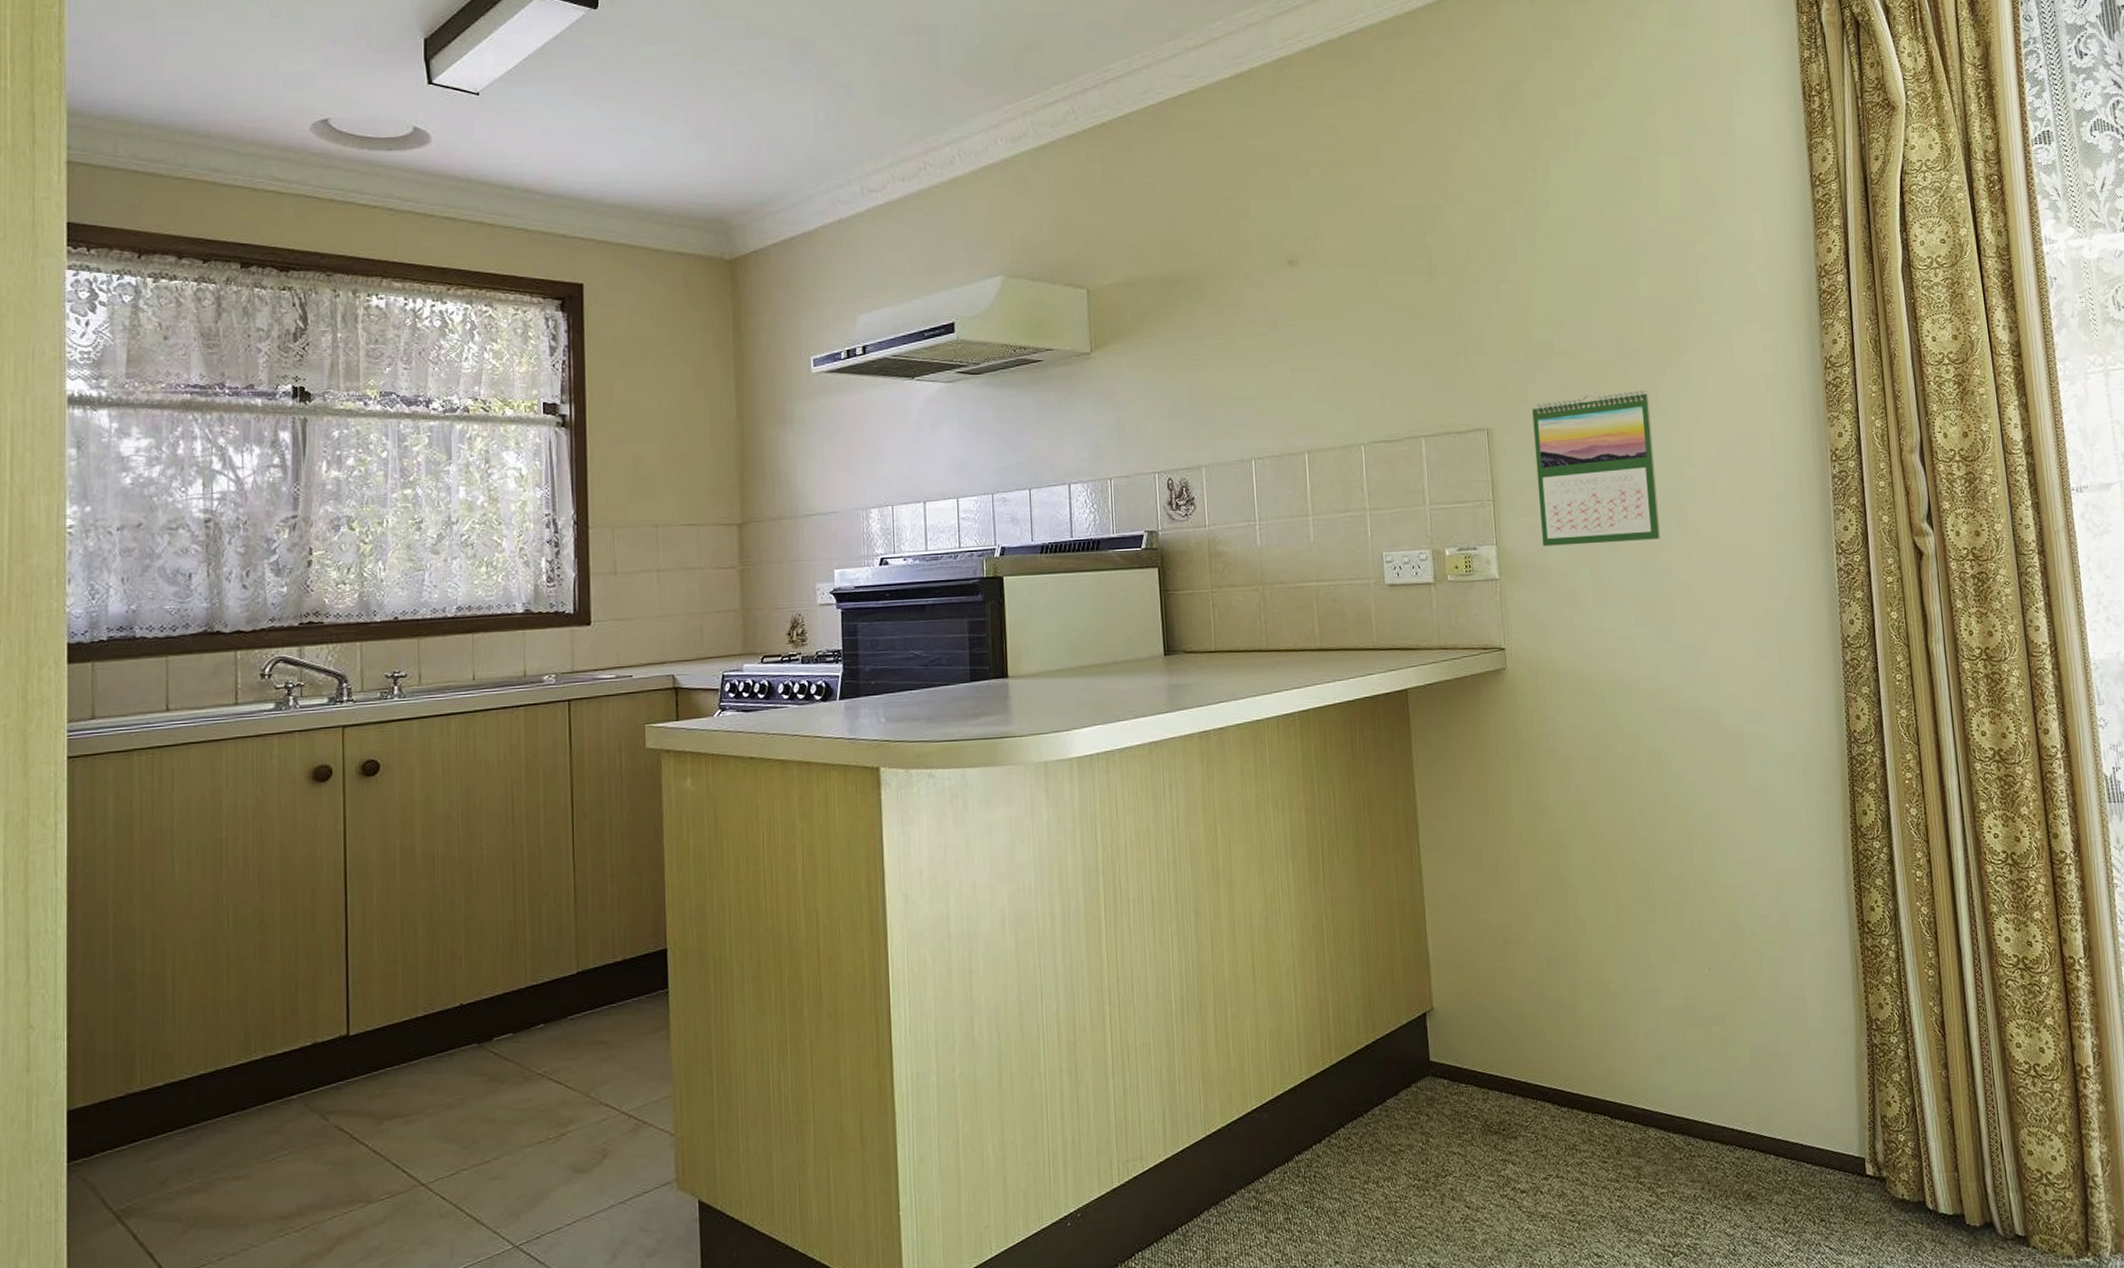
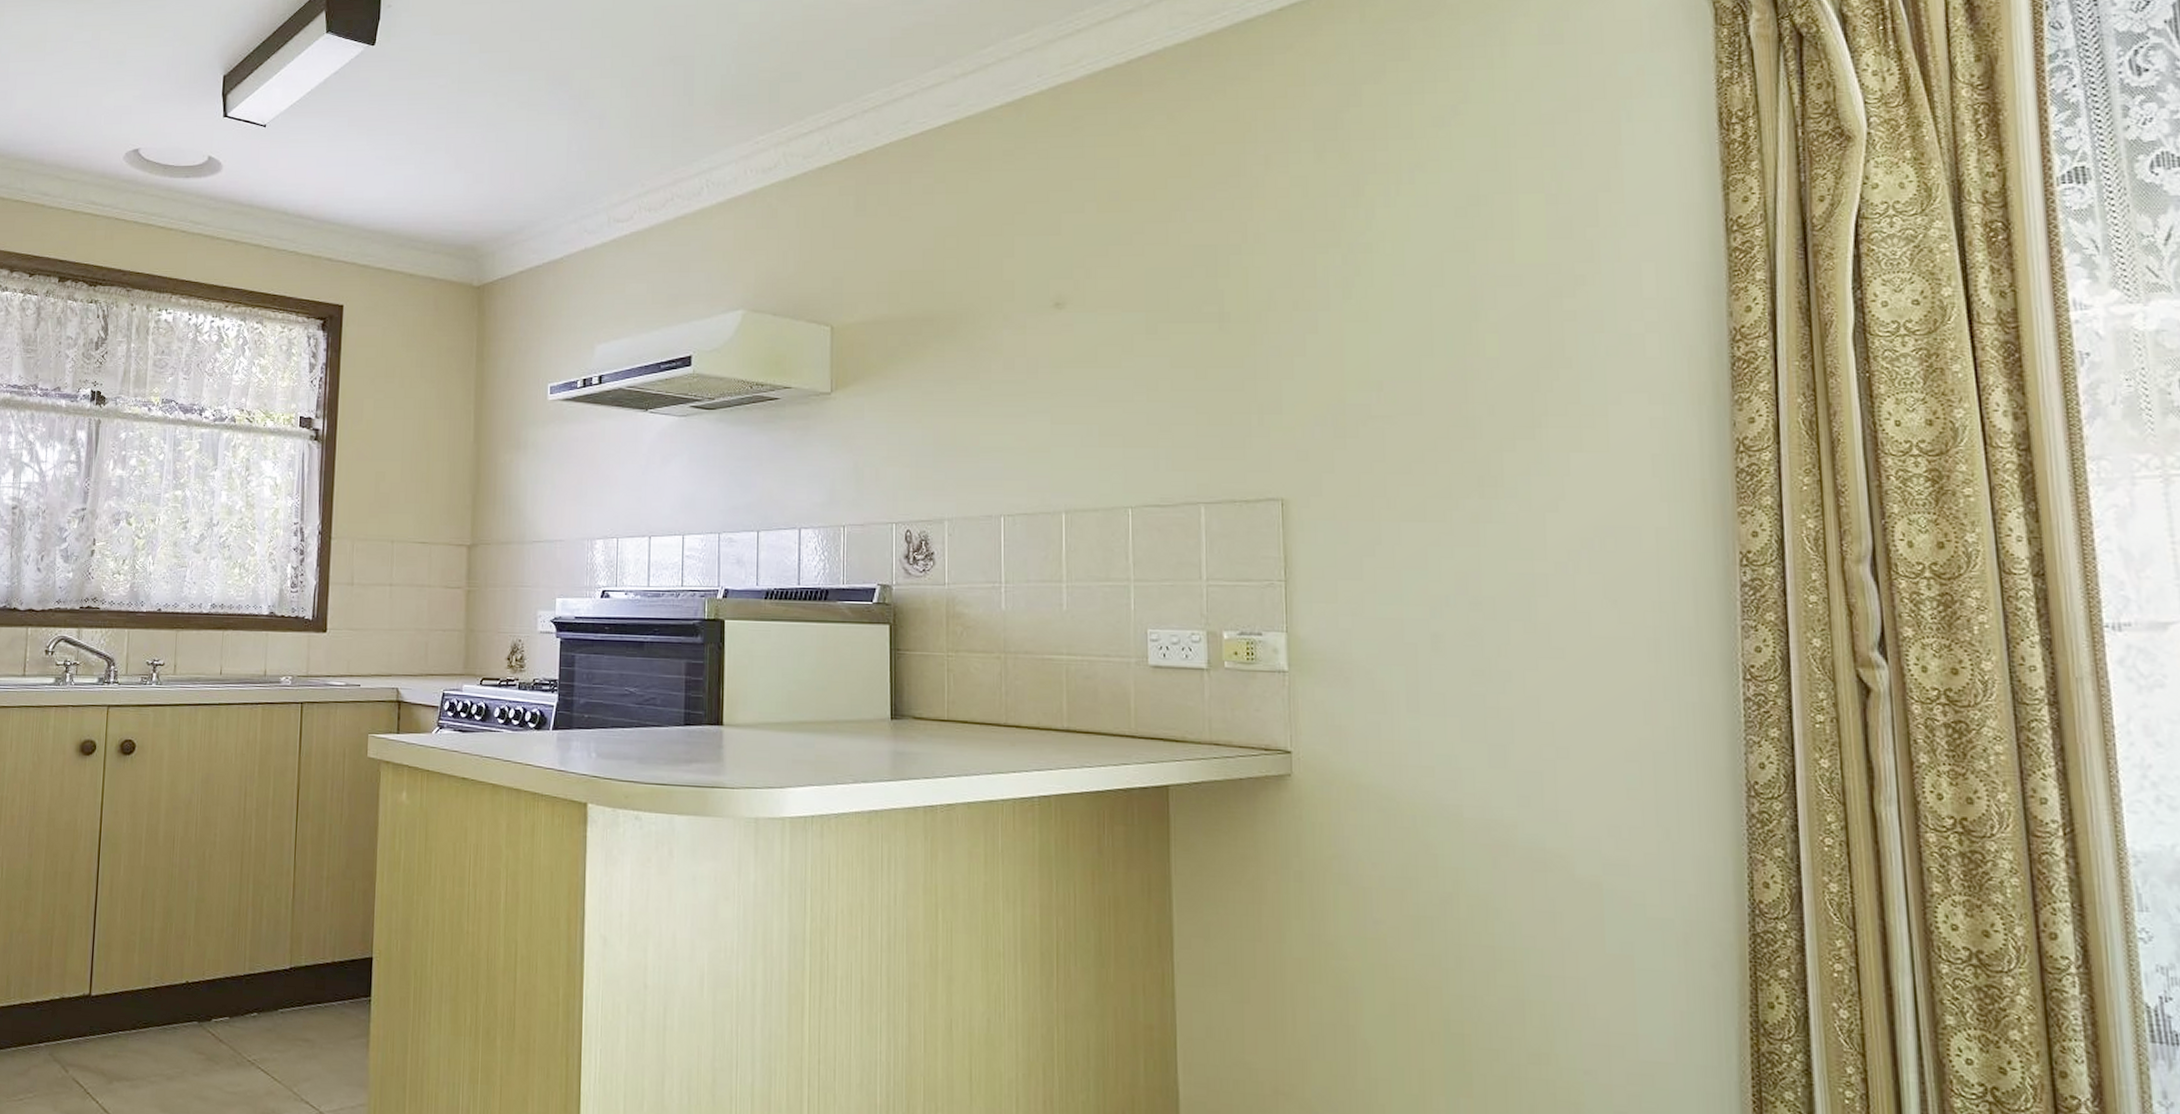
calendar: present [1532,389,1661,547] -> none [1339,465,1500,642]

